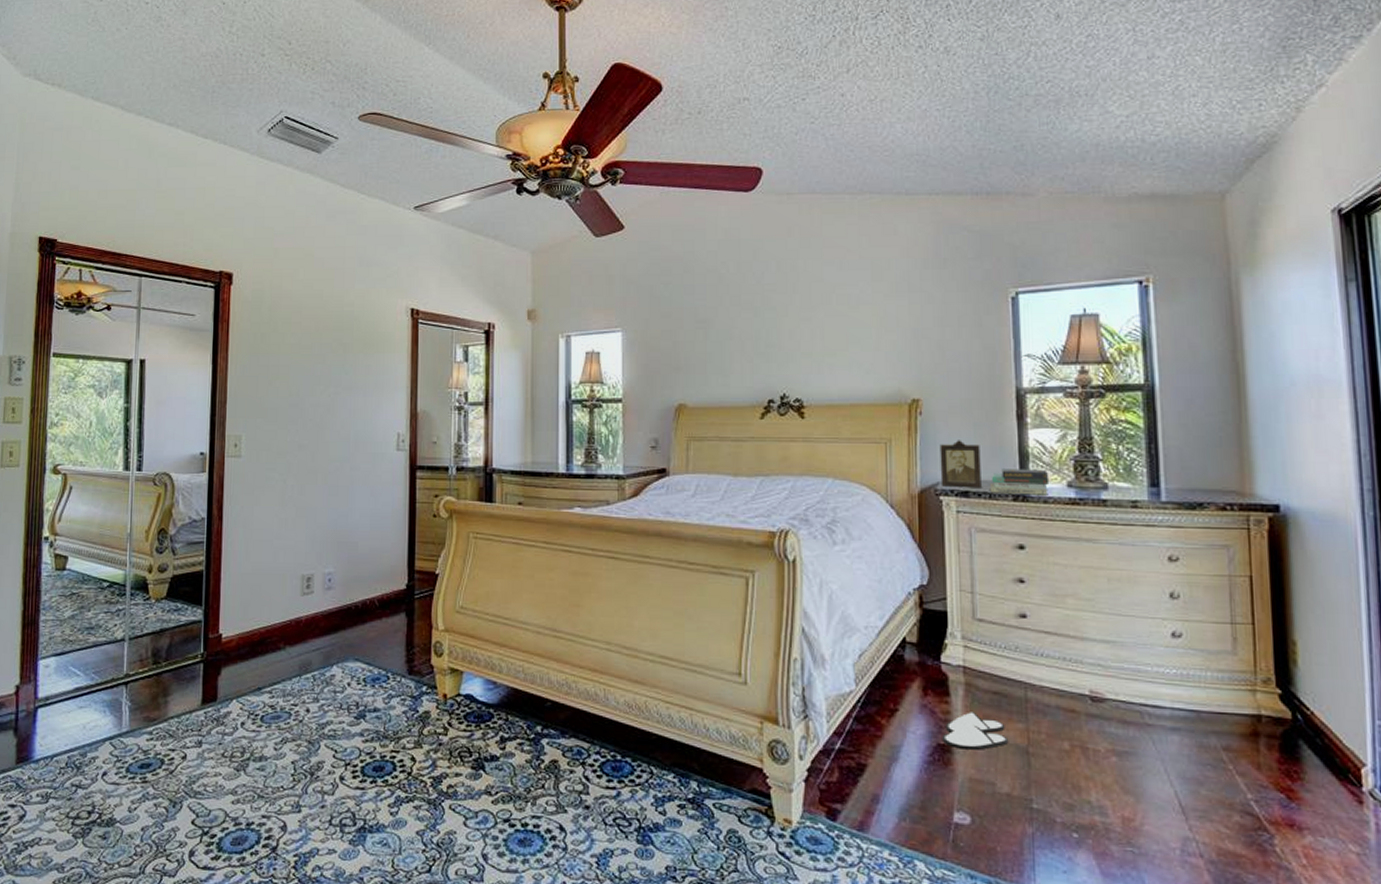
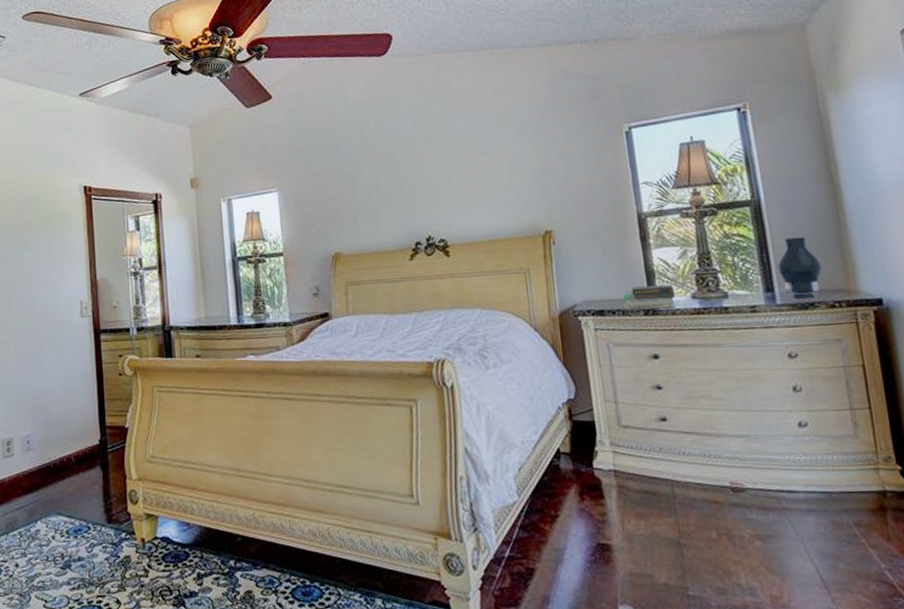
photo frame: present [939,440,982,488] -> none [573,264,615,309]
slippers: present [941,712,1009,750] -> none [600,511,662,547]
vase: none [1165,429,1216,499] -> present [777,236,822,300]

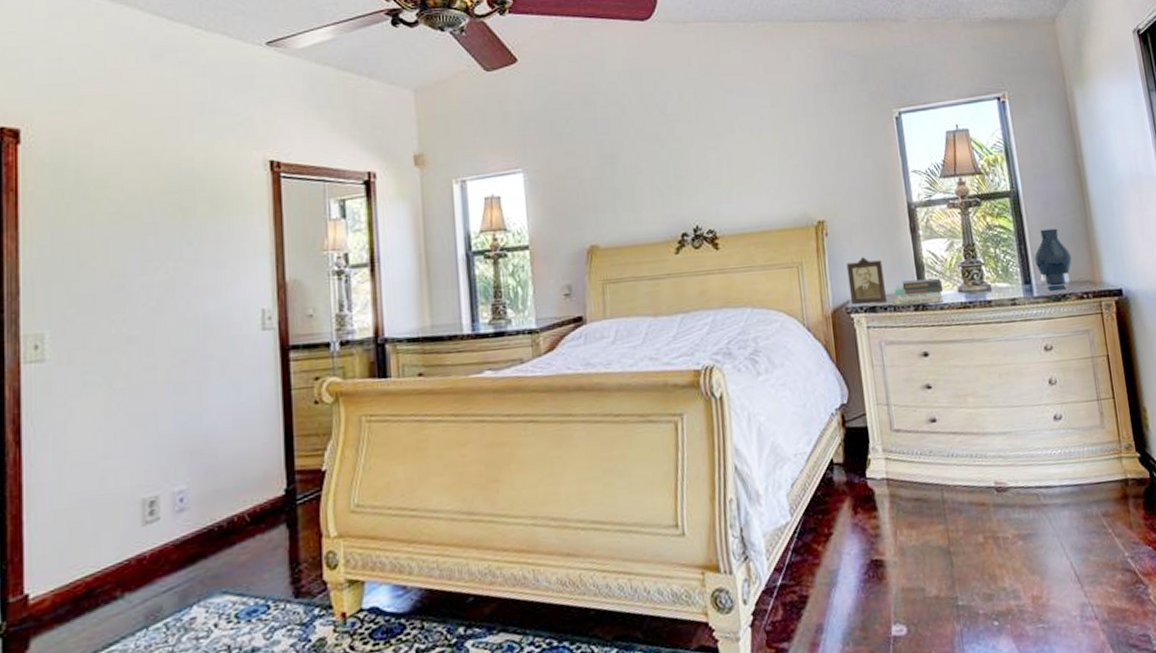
photo frame: none [573,264,615,309] -> present [846,257,887,305]

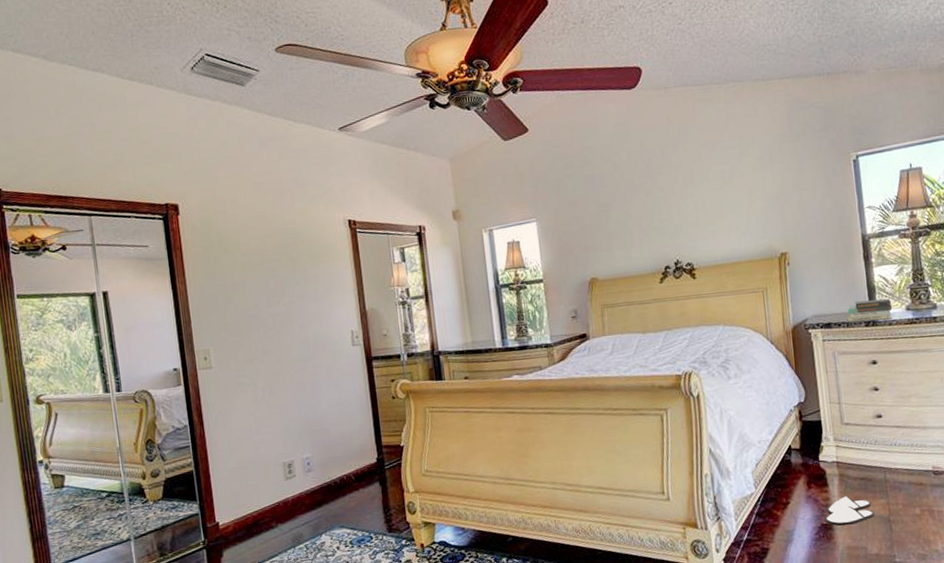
photo frame: present [846,257,887,305] -> none [805,282,841,322]
slippers: none [874,522,933,562] -> present [824,495,875,526]

